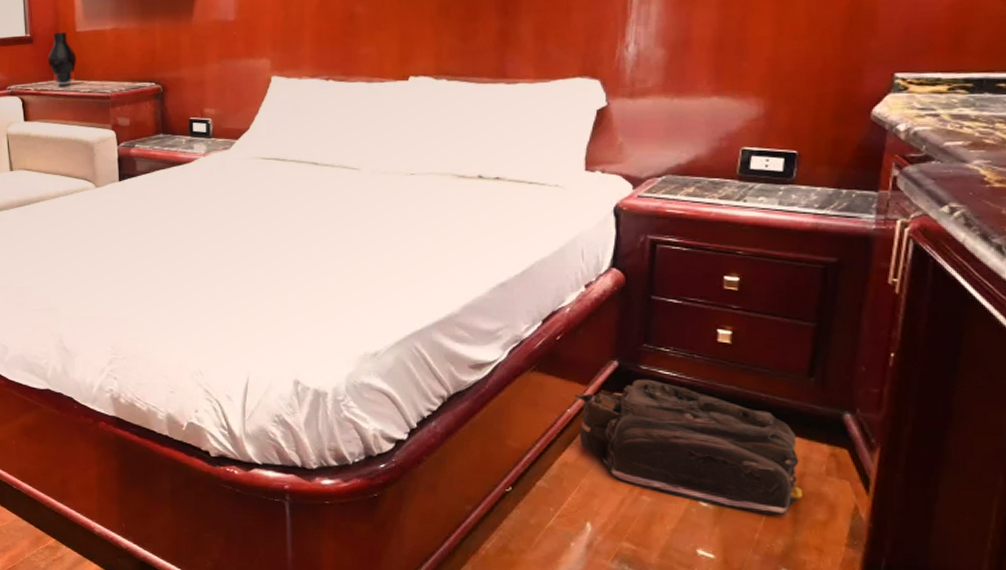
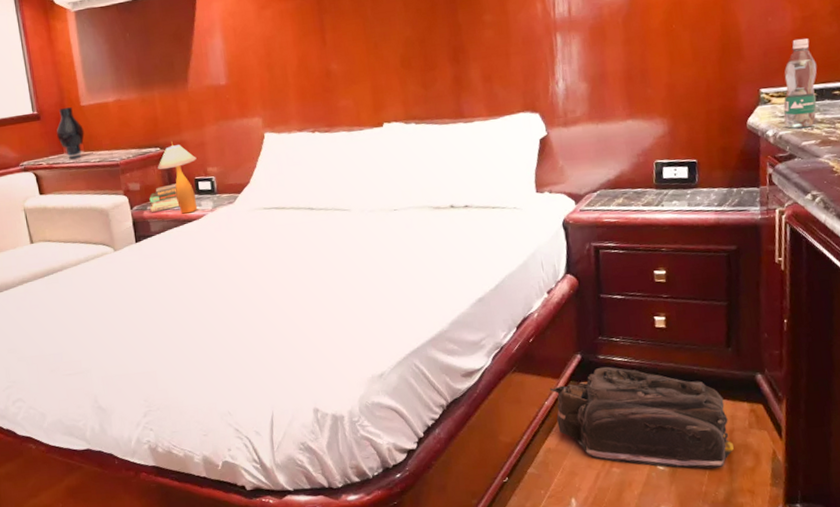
books: none [138,122,185,151] -> present [149,183,192,213]
table lamp: none [150,77,194,156] -> present [157,141,198,214]
bottle: none [923,15,979,125] -> present [783,38,817,128]

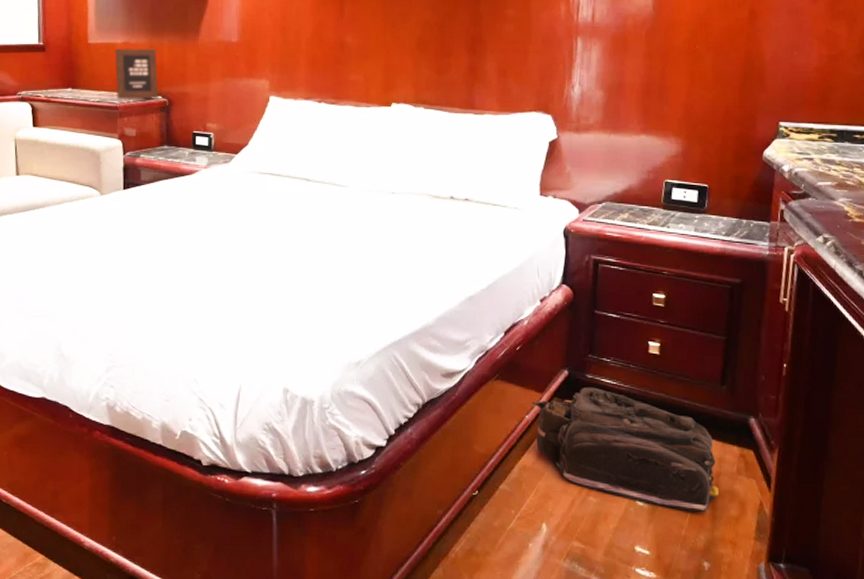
vase: present [56,107,85,160] -> none [59,43,88,96]
picture frame: none [108,102,157,157] -> present [114,48,159,100]
books: present [149,183,192,213] -> none [143,135,189,161]
table lamp: present [157,141,198,214] -> none [156,91,198,167]
bottle: present [783,38,817,128] -> none [801,76,840,168]

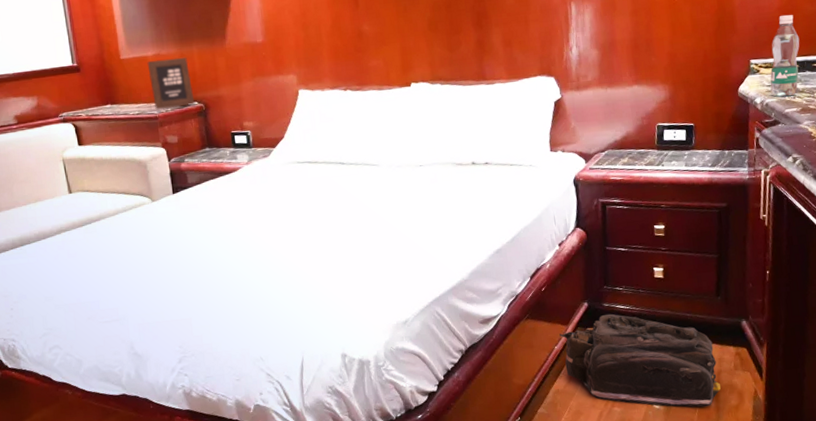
bottle: none [801,76,840,168] -> present [770,14,800,97]

